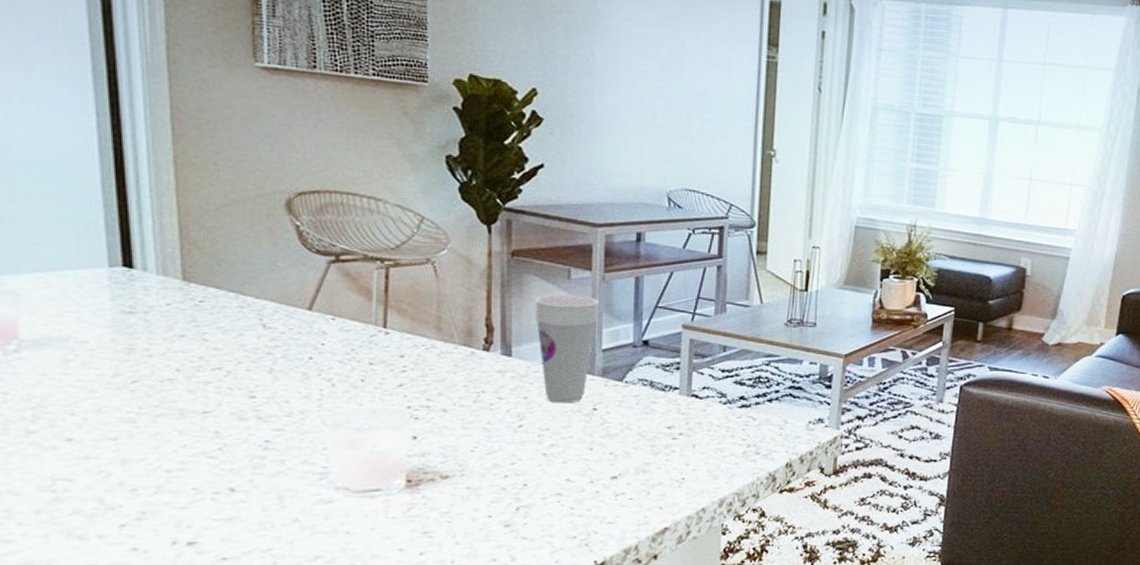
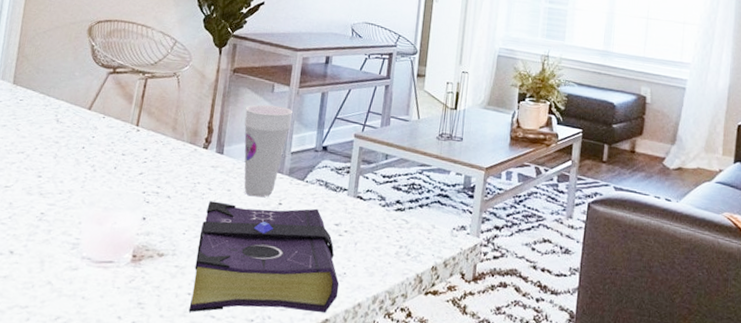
book: none [492,411,678,536] -> present [188,201,339,314]

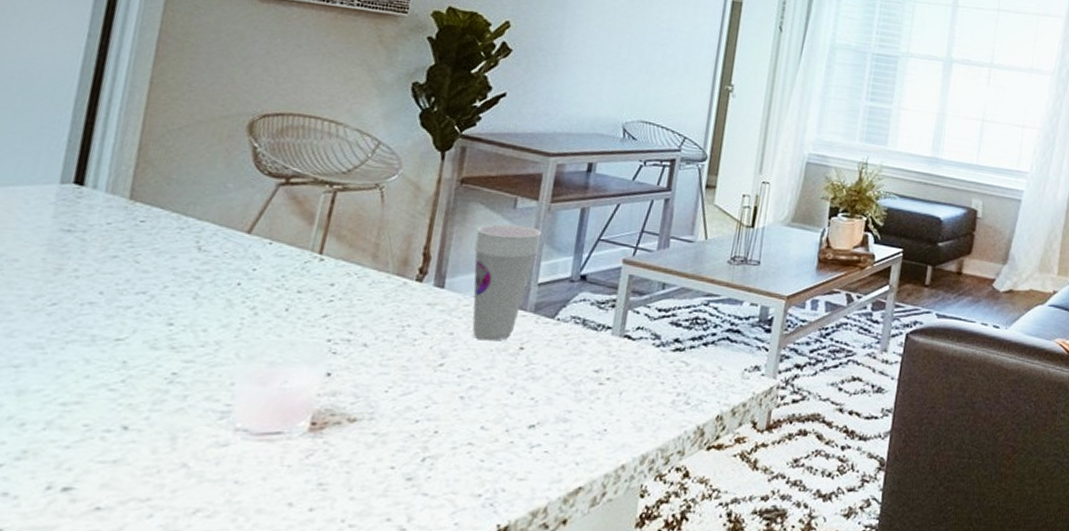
book: present [188,201,339,314] -> none [391,348,598,491]

